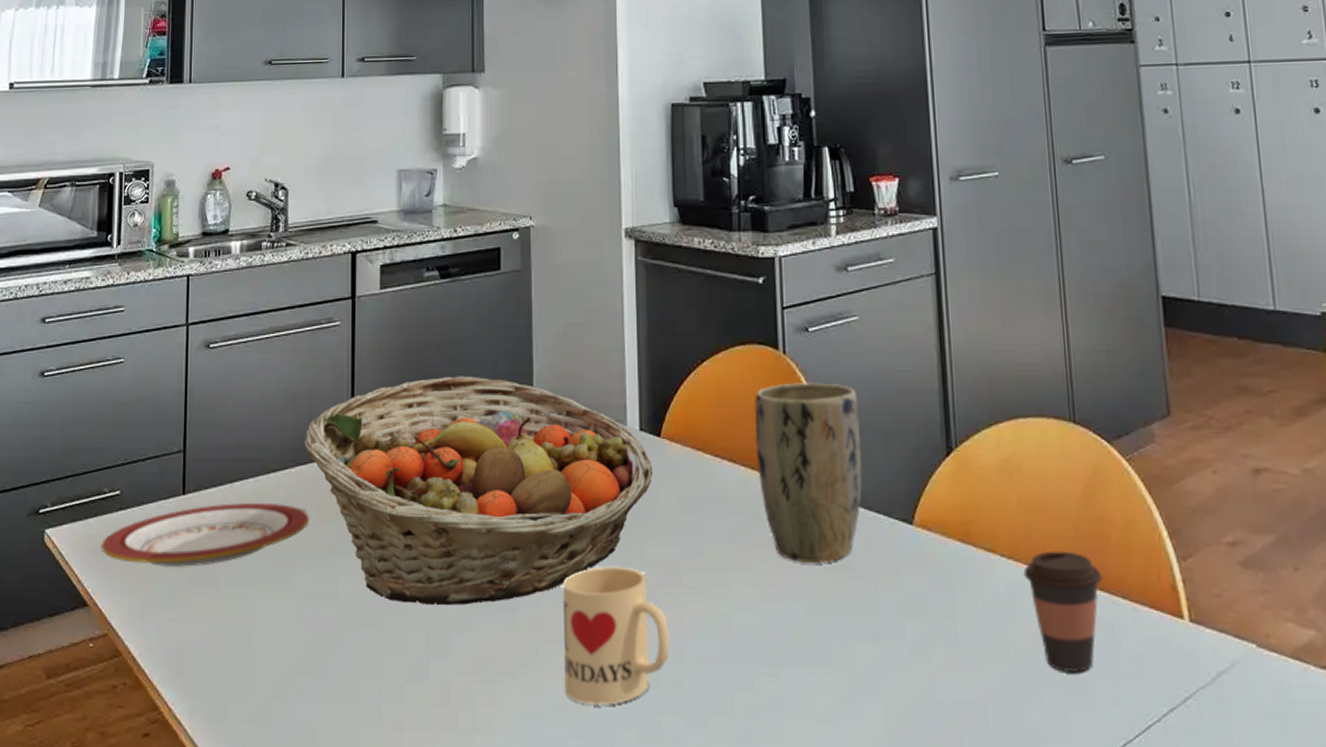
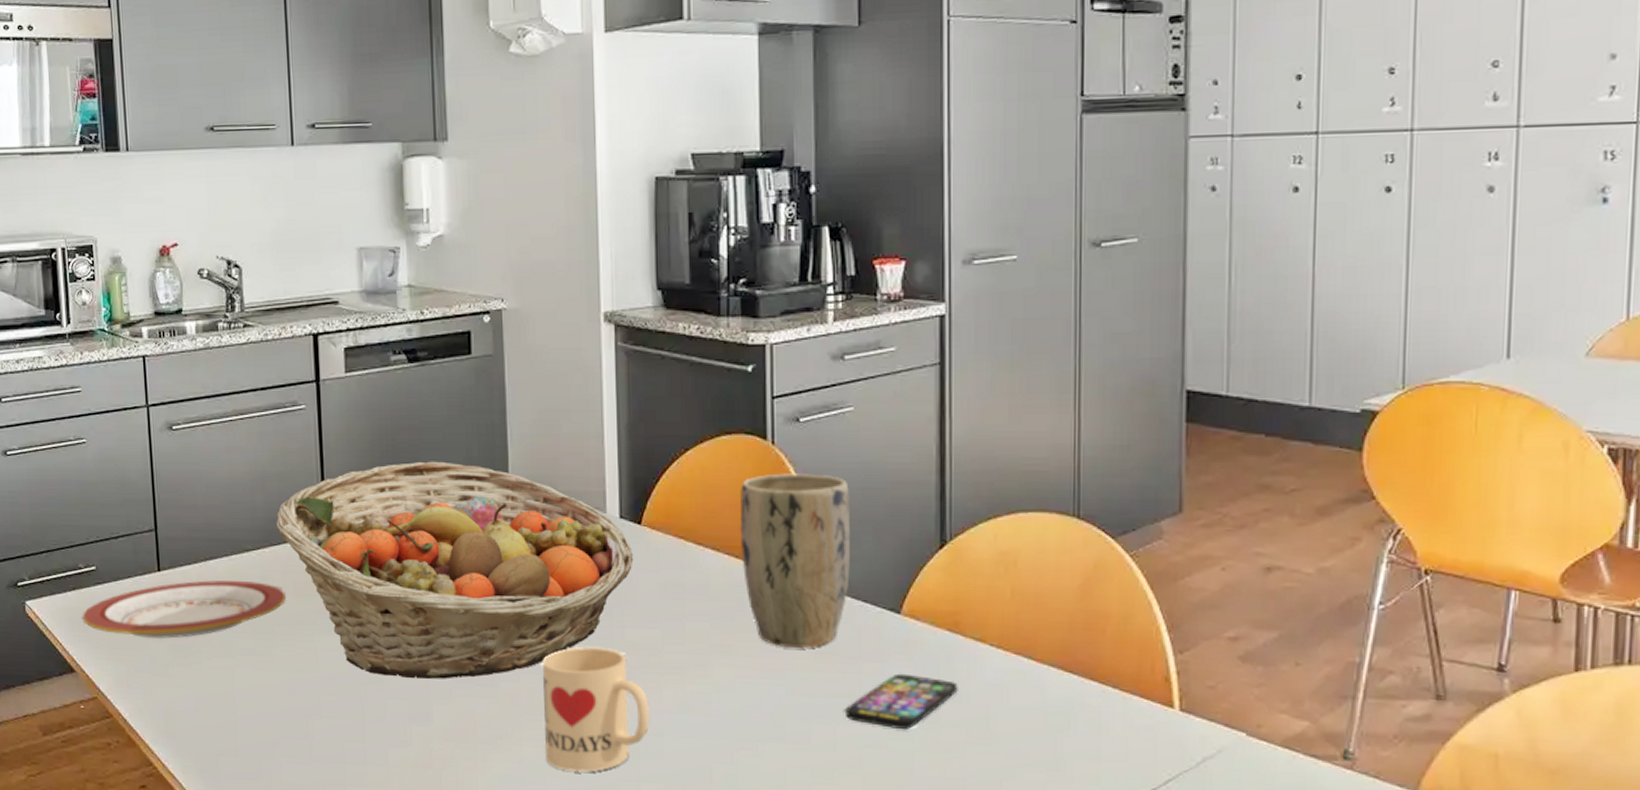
smartphone: none [864,588,973,649] -> present [846,673,958,729]
coffee cup: present [1023,550,1103,672] -> none [1012,641,1094,755]

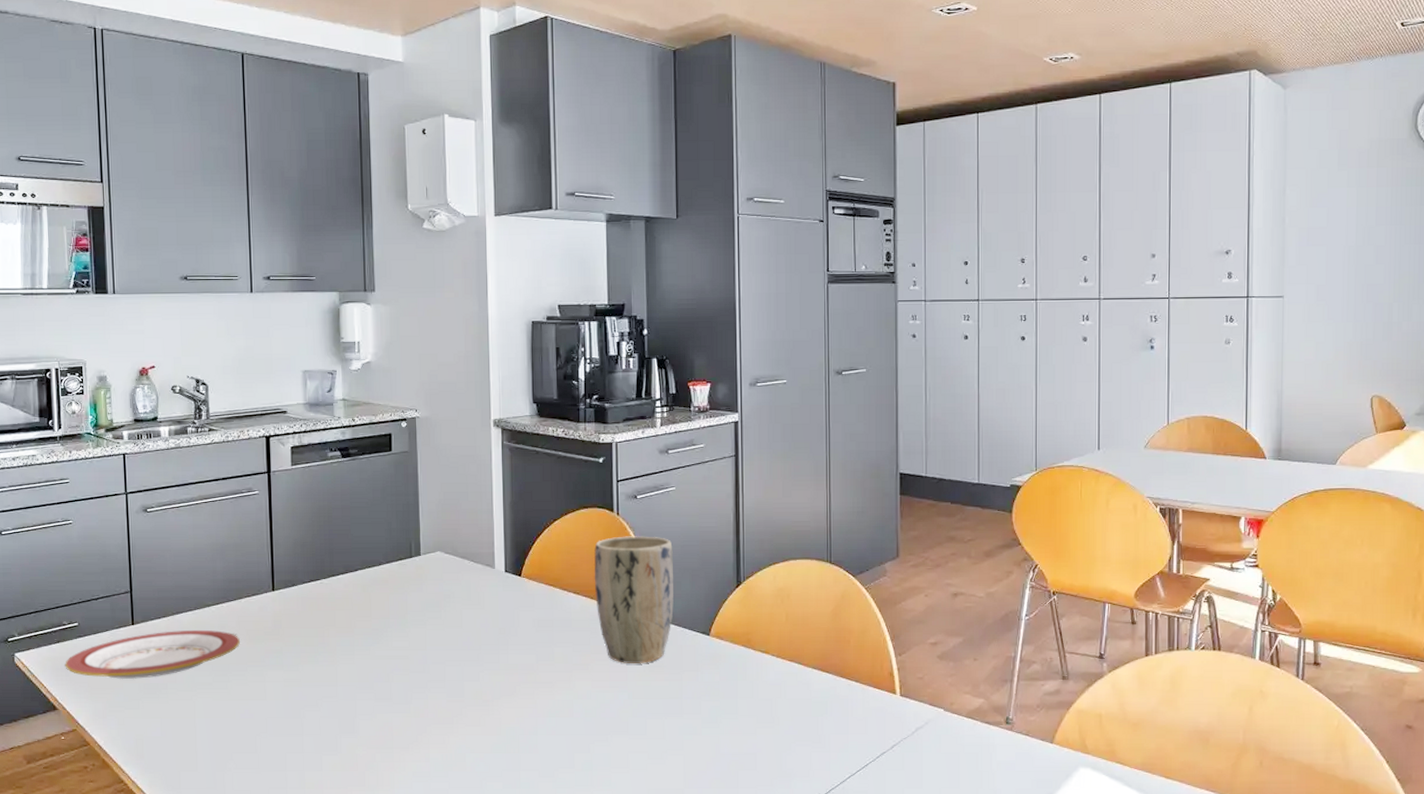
fruit basket: present [276,461,634,679] -> none [233,532,515,701]
mug: present [542,646,651,773] -> none [445,669,528,767]
smartphone: present [846,673,958,729] -> none [671,679,750,719]

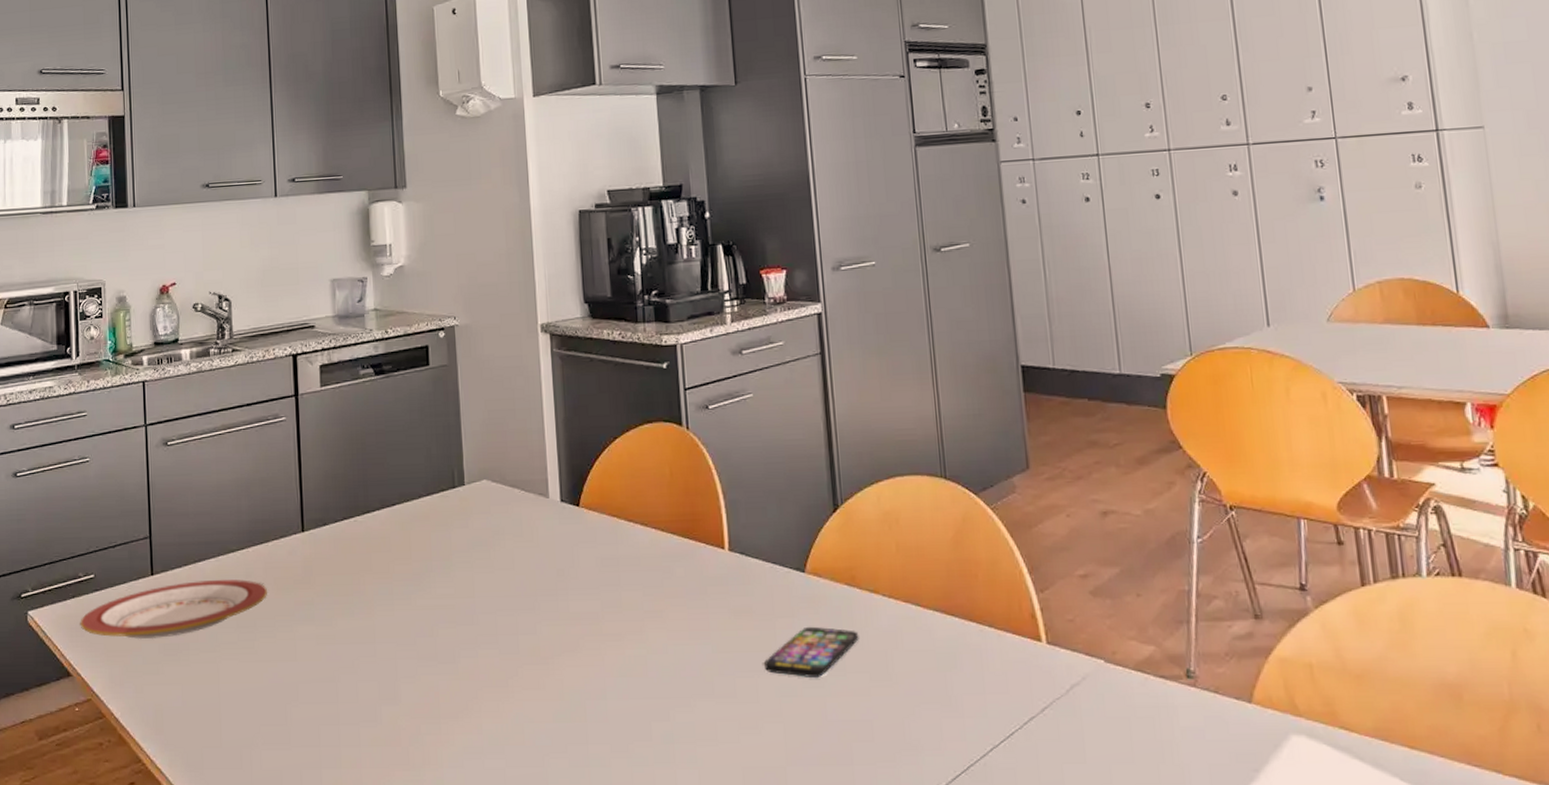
plant pot: present [593,536,674,663] -> none [662,453,760,609]
smartphone: none [671,679,750,719] -> present [764,626,859,677]

